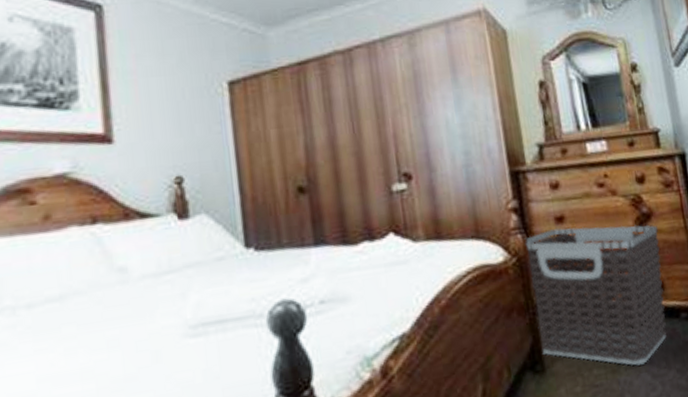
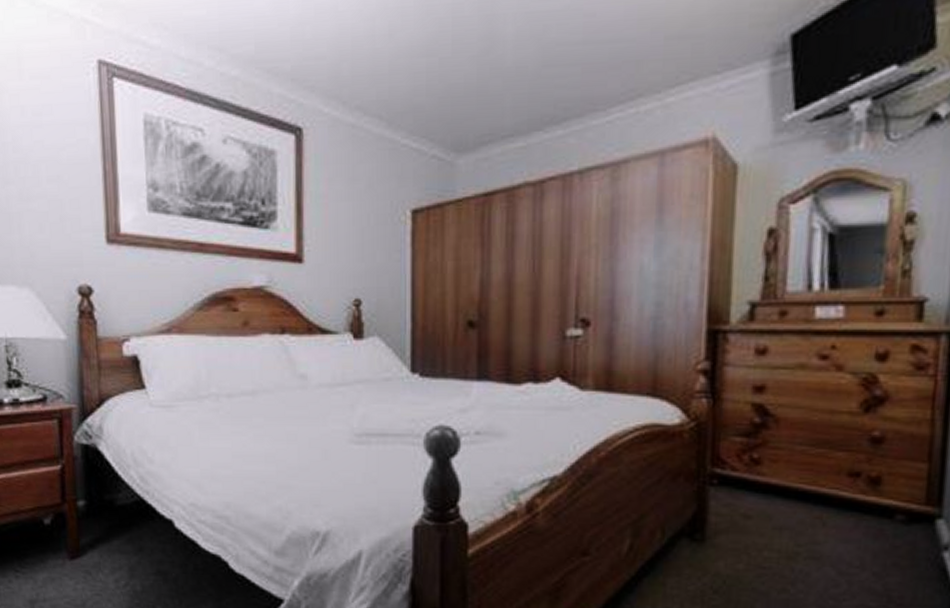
clothes hamper: present [524,224,667,366] -> none [705,399,891,558]

